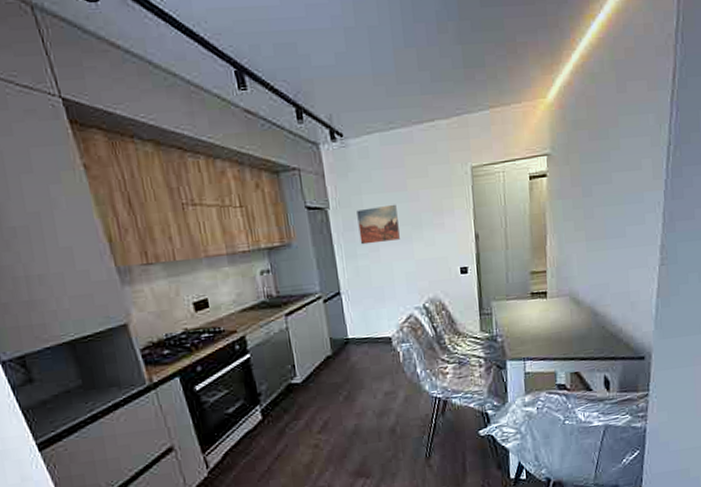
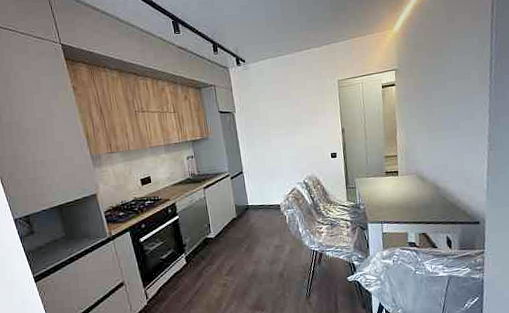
wall art: present [357,204,400,245] -> none [255,108,286,138]

